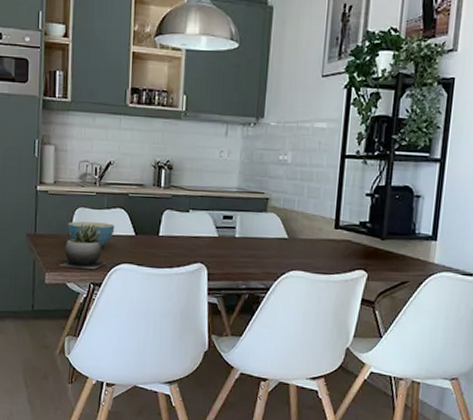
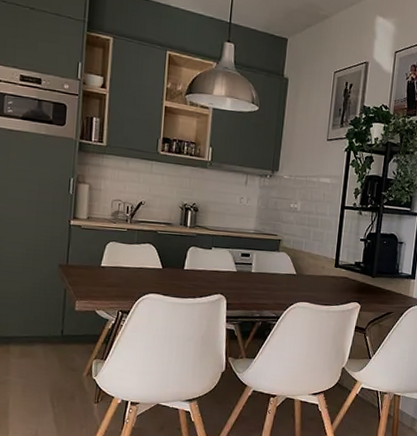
succulent plant: present [58,223,107,269] -> none [88,256,135,298]
cereal bowl: present [67,221,115,246] -> none [98,254,144,277]

